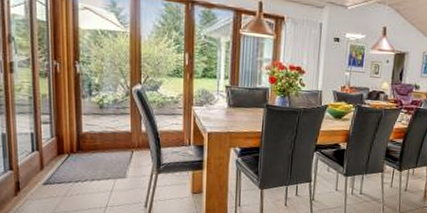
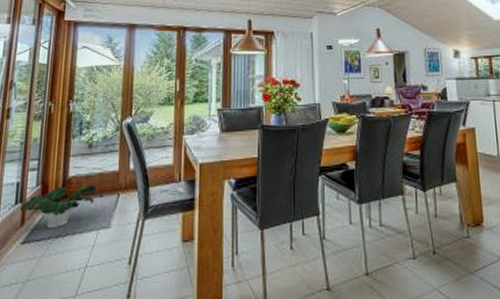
potted plant: none [37,140,117,175] -> present [20,184,103,229]

